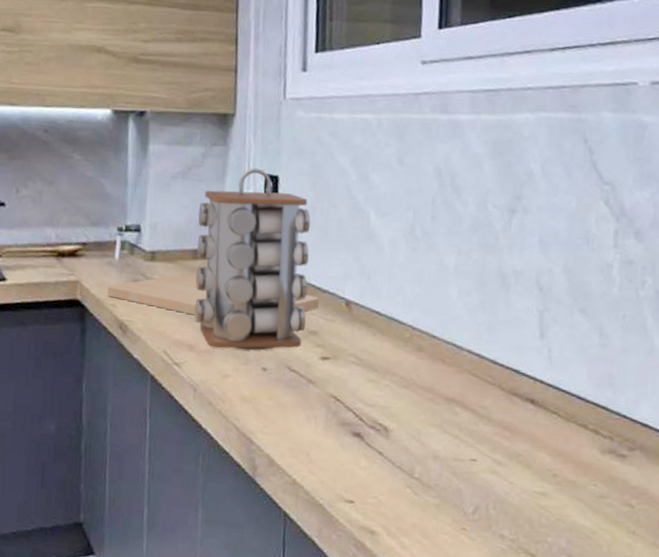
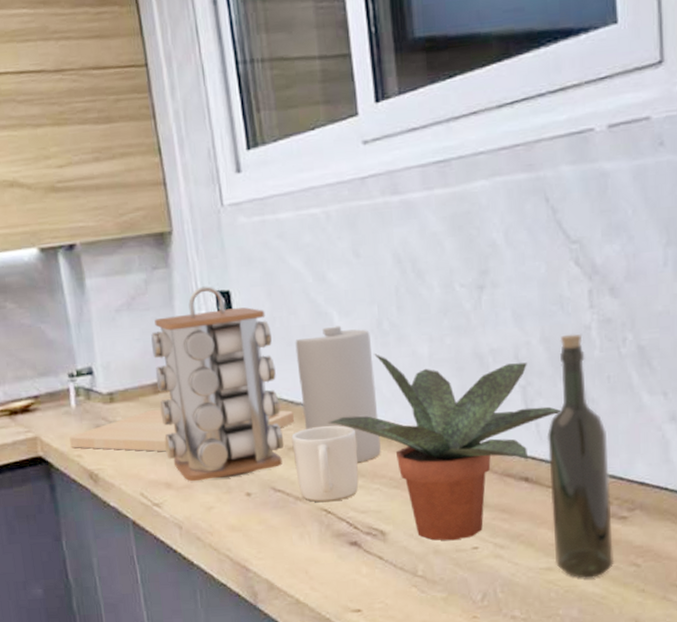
mug: none [312,315,375,391] -> present [291,425,359,503]
paper towel holder: none [327,224,402,357] -> present [295,325,381,463]
potted plant: none [349,256,573,449] -> present [327,354,560,541]
wine bottle: none [549,268,616,511] -> present [546,334,615,578]

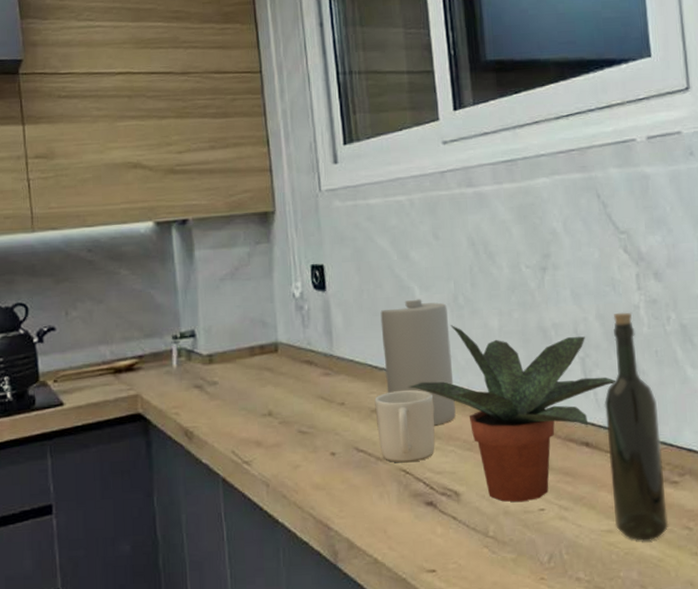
cutting board: present [69,409,294,452] -> none [169,371,377,412]
spice rack: present [150,286,285,482] -> none [250,260,368,441]

